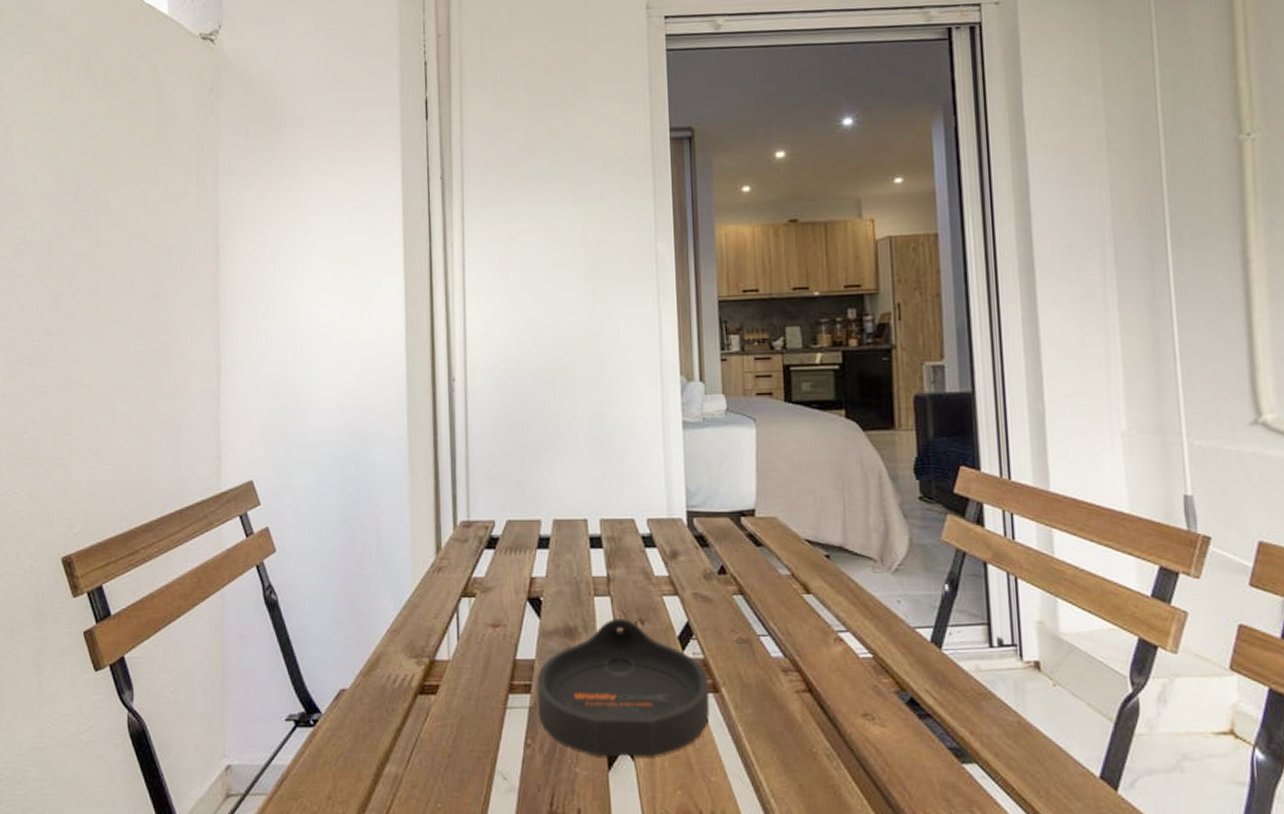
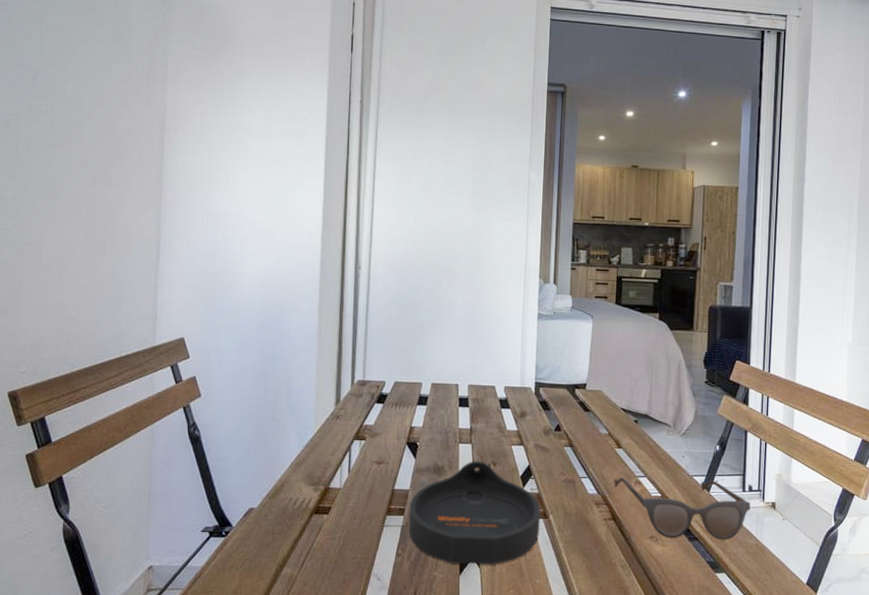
sunglasses: none [804,633,1004,717] -> present [613,477,751,540]

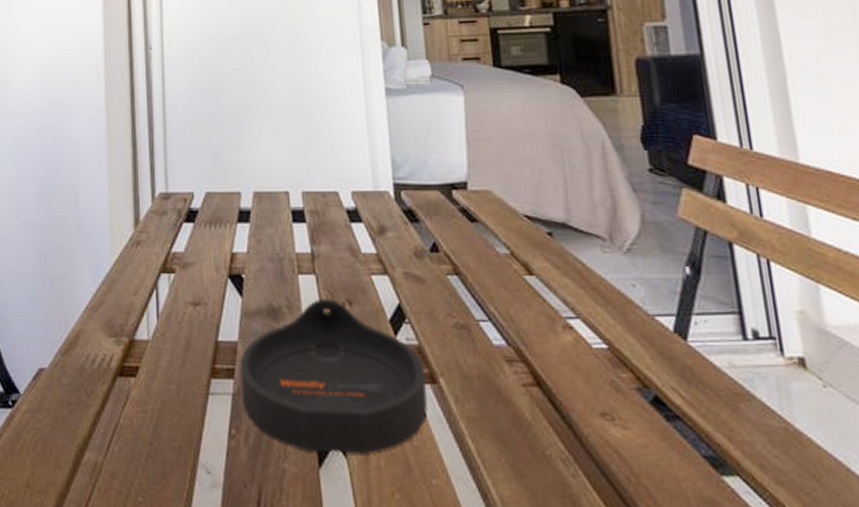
sunglasses: present [613,477,751,540] -> none [529,319,763,421]

